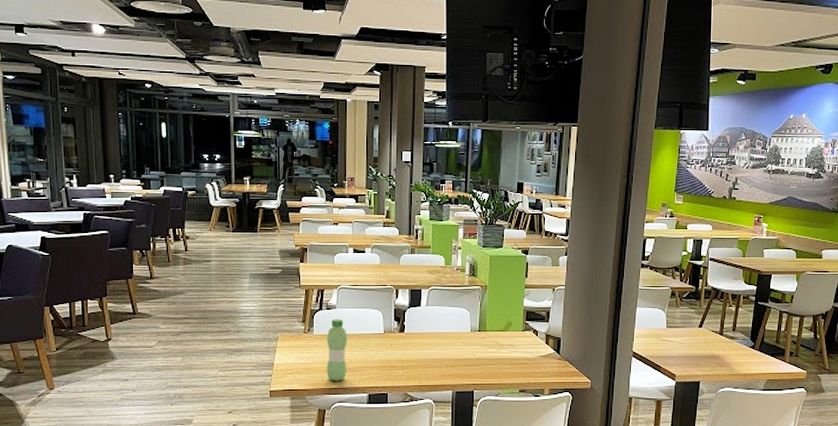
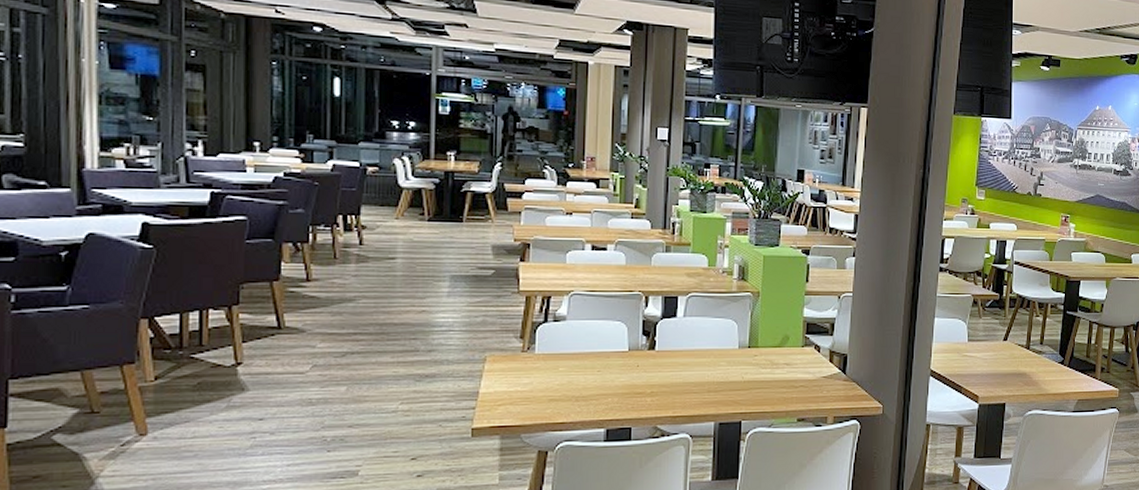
water bottle: present [326,319,347,381] -> none [550,334,580,413]

